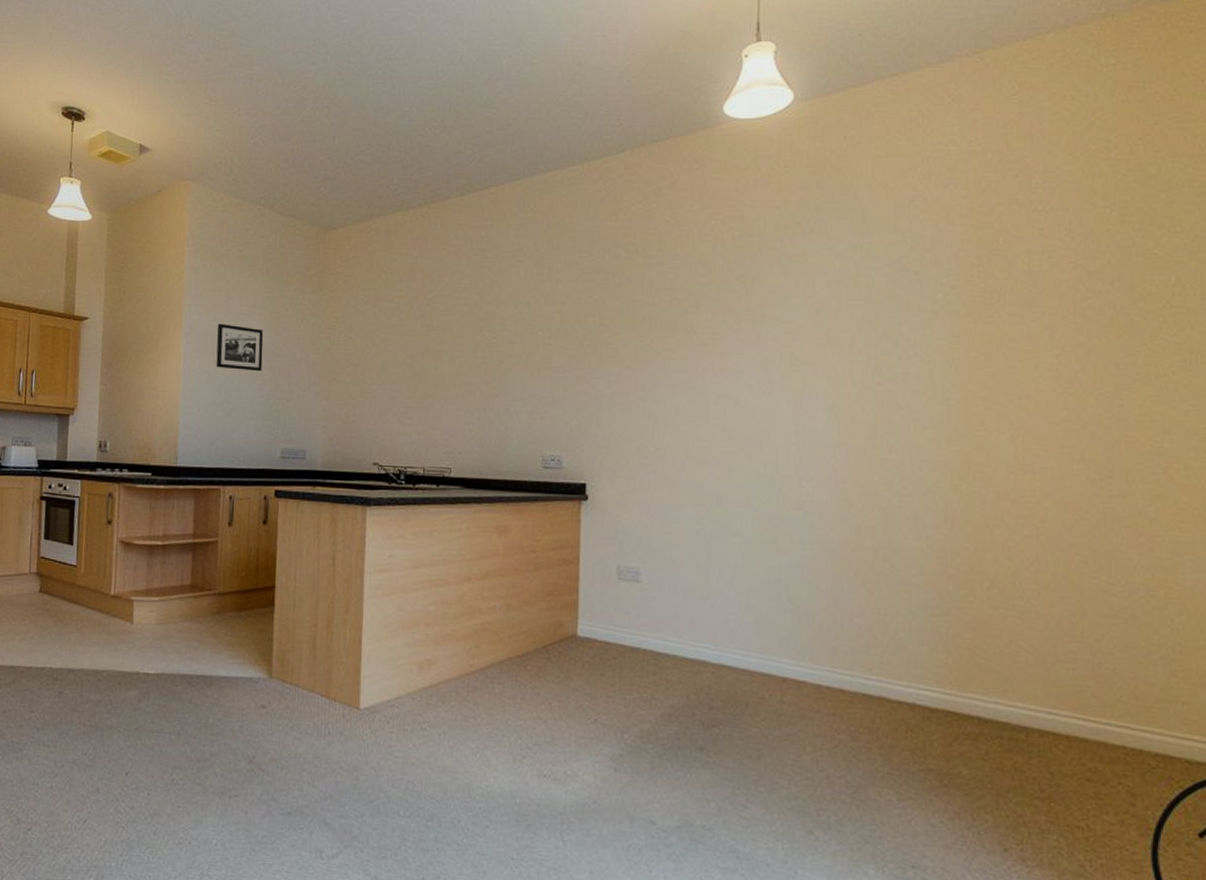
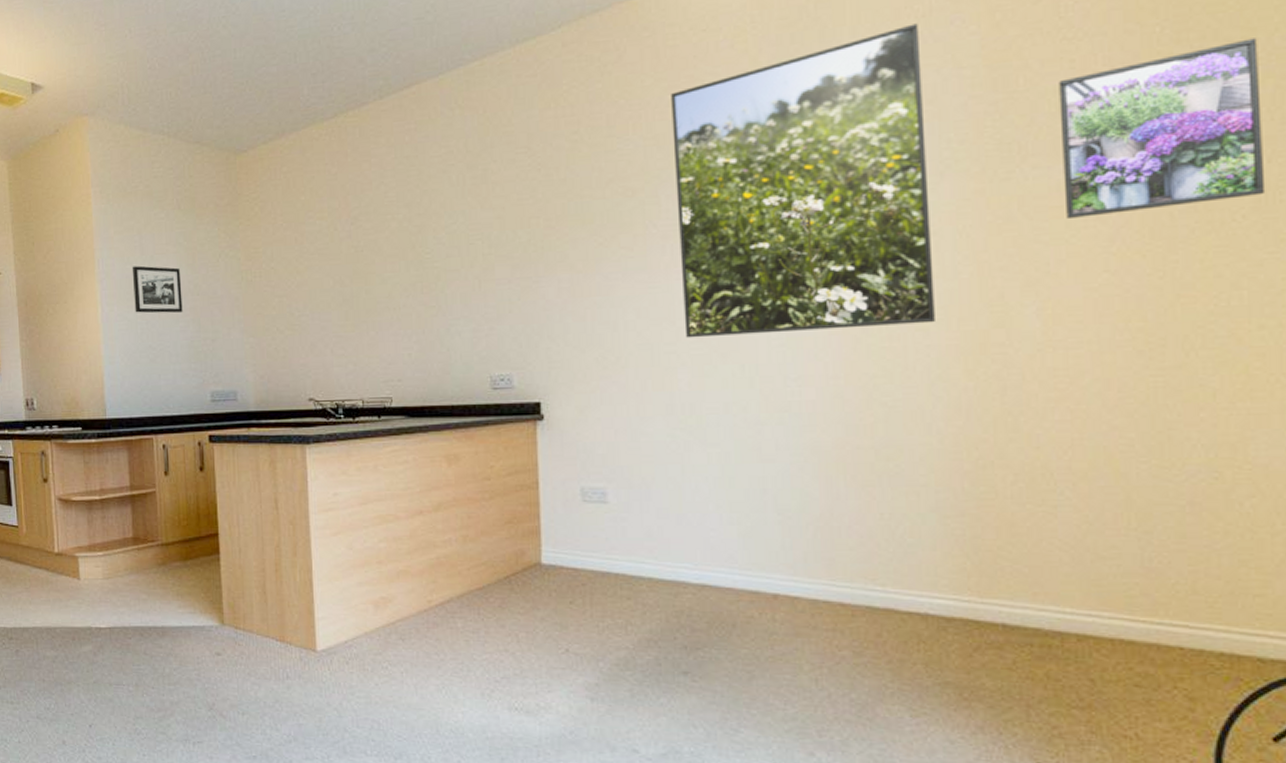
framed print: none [714,184,928,441] -> present [671,23,935,338]
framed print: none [1030,227,1190,361] -> present [1059,38,1266,218]

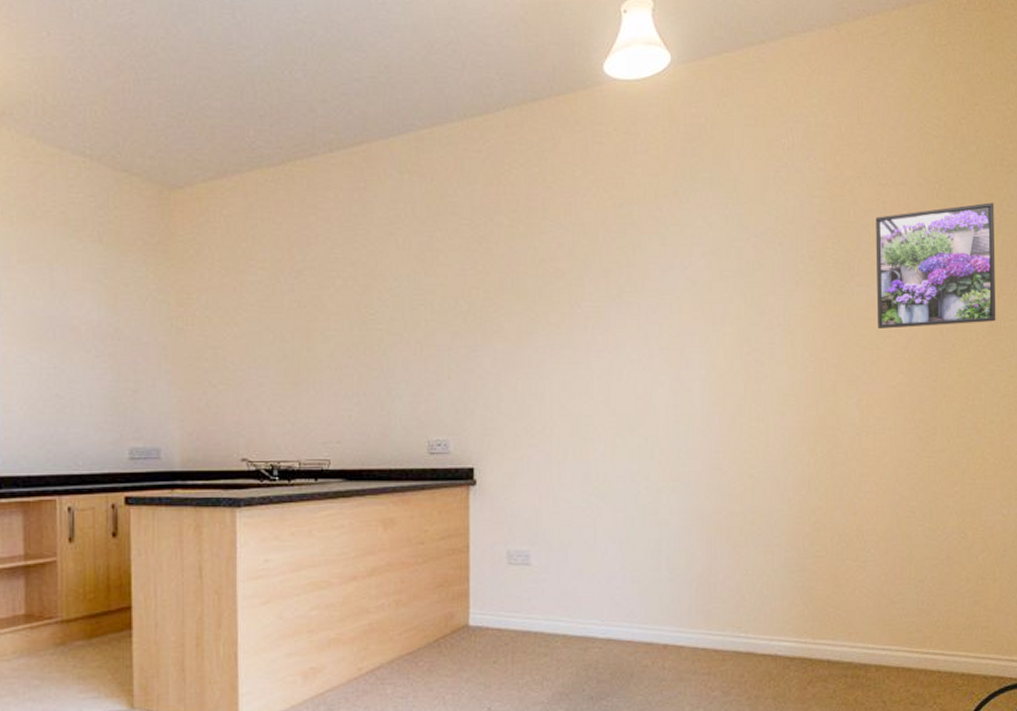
picture frame: present [132,265,183,313] -> none [38,301,100,359]
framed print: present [671,23,935,338] -> none [597,154,789,412]

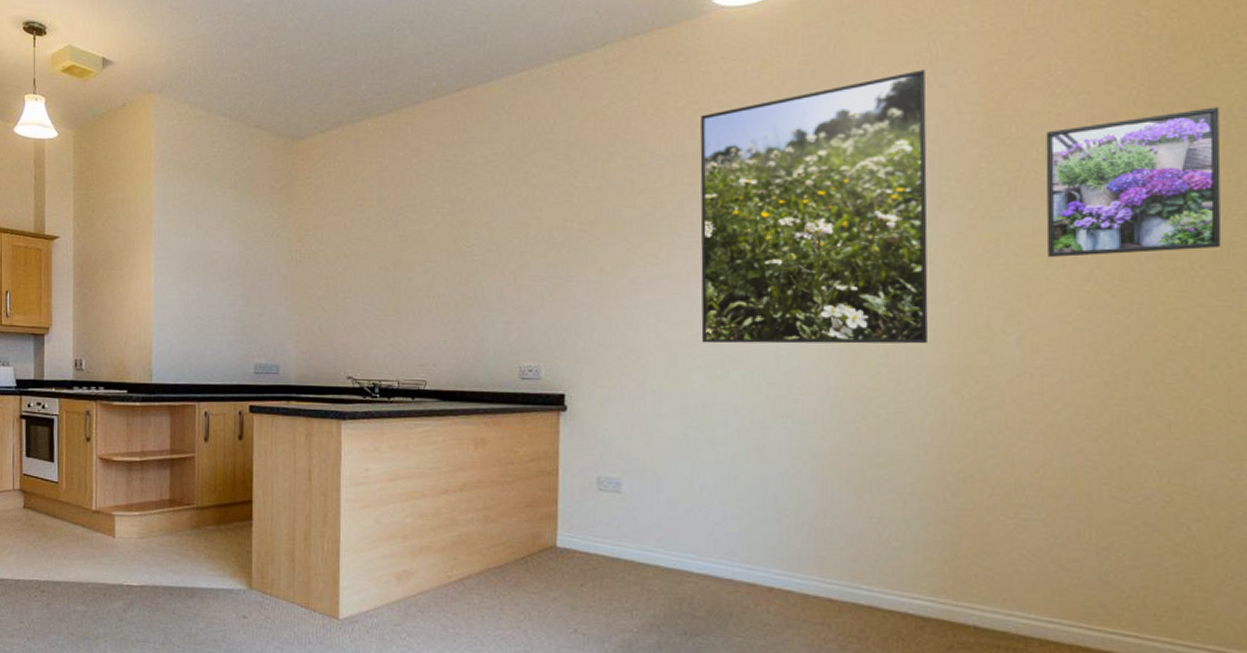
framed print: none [597,154,789,412] -> present [700,70,928,344]

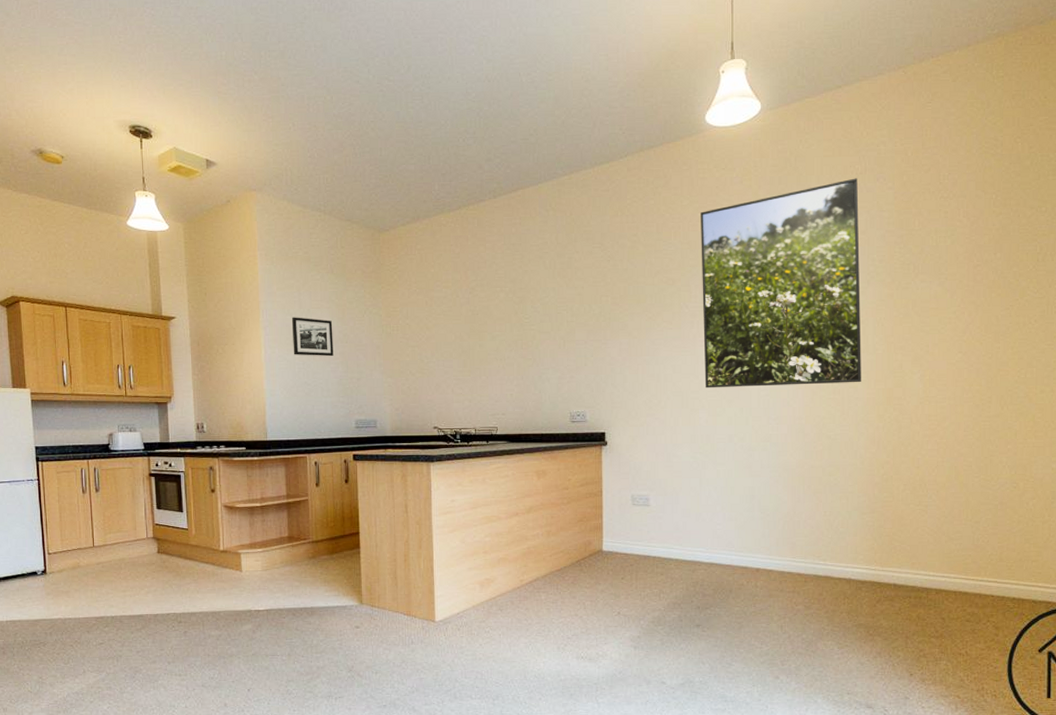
picture frame: none [186,239,234,287] -> present [291,317,334,357]
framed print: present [1046,107,1222,257] -> none [938,207,1048,316]

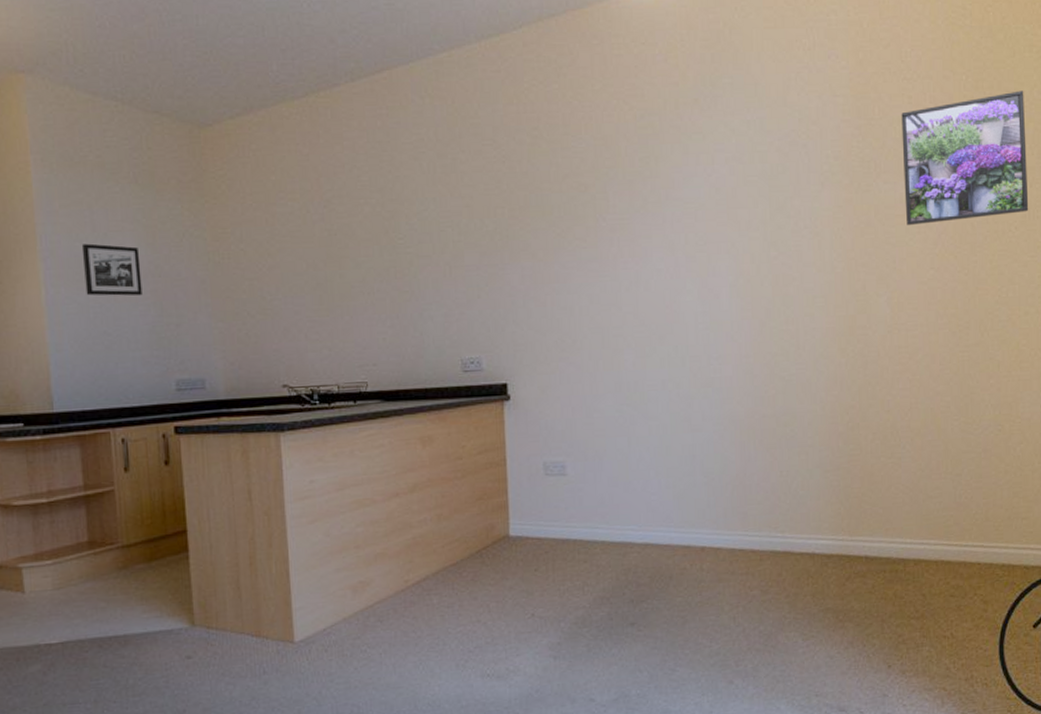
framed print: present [701,178,861,388] -> none [617,55,818,323]
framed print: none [938,207,1048,316] -> present [901,90,1029,225]

